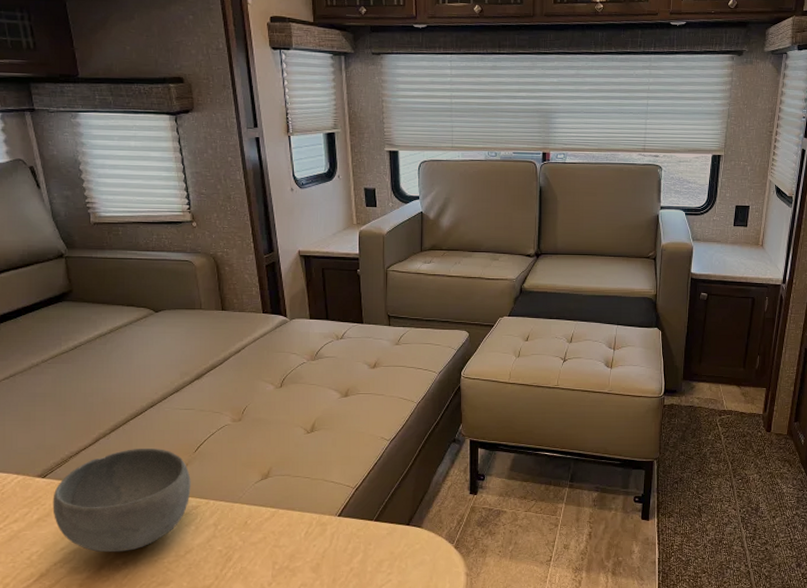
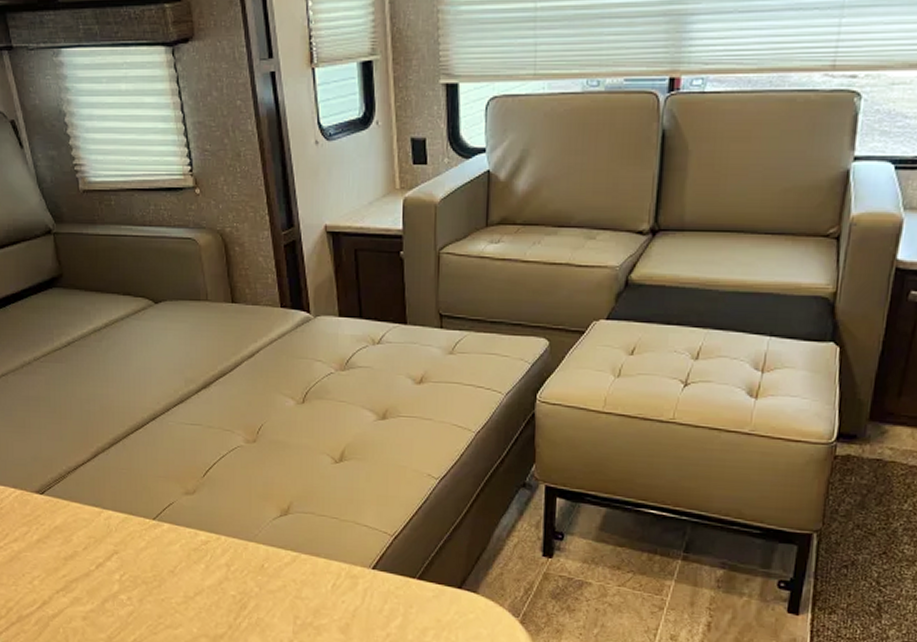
bowl: present [52,449,191,553] -> none [52,468,200,586]

